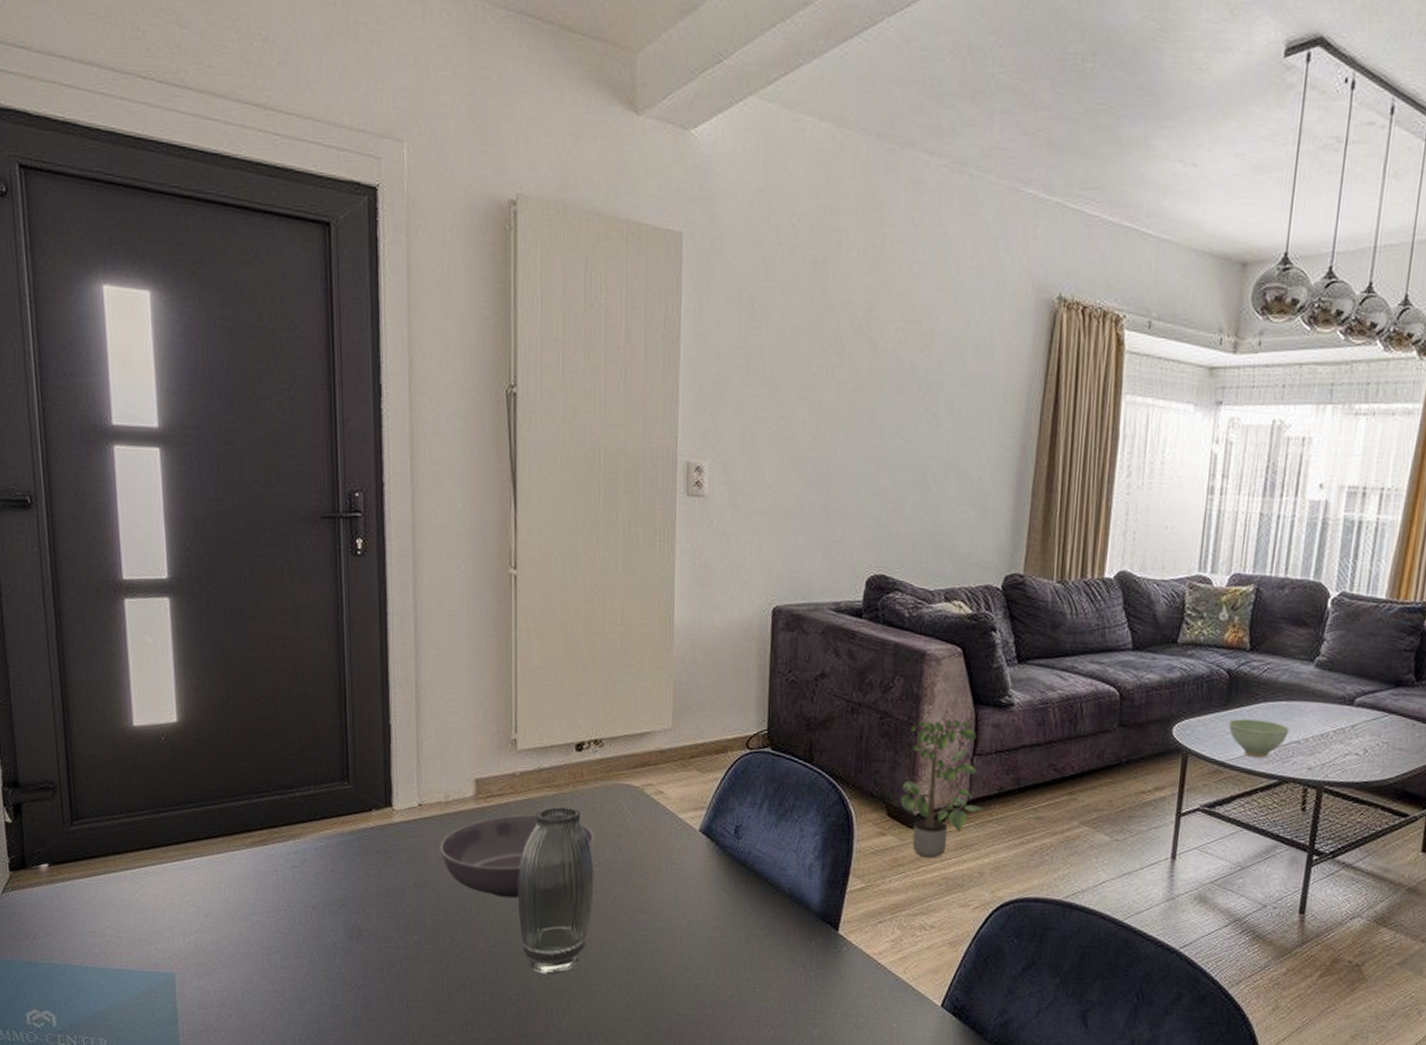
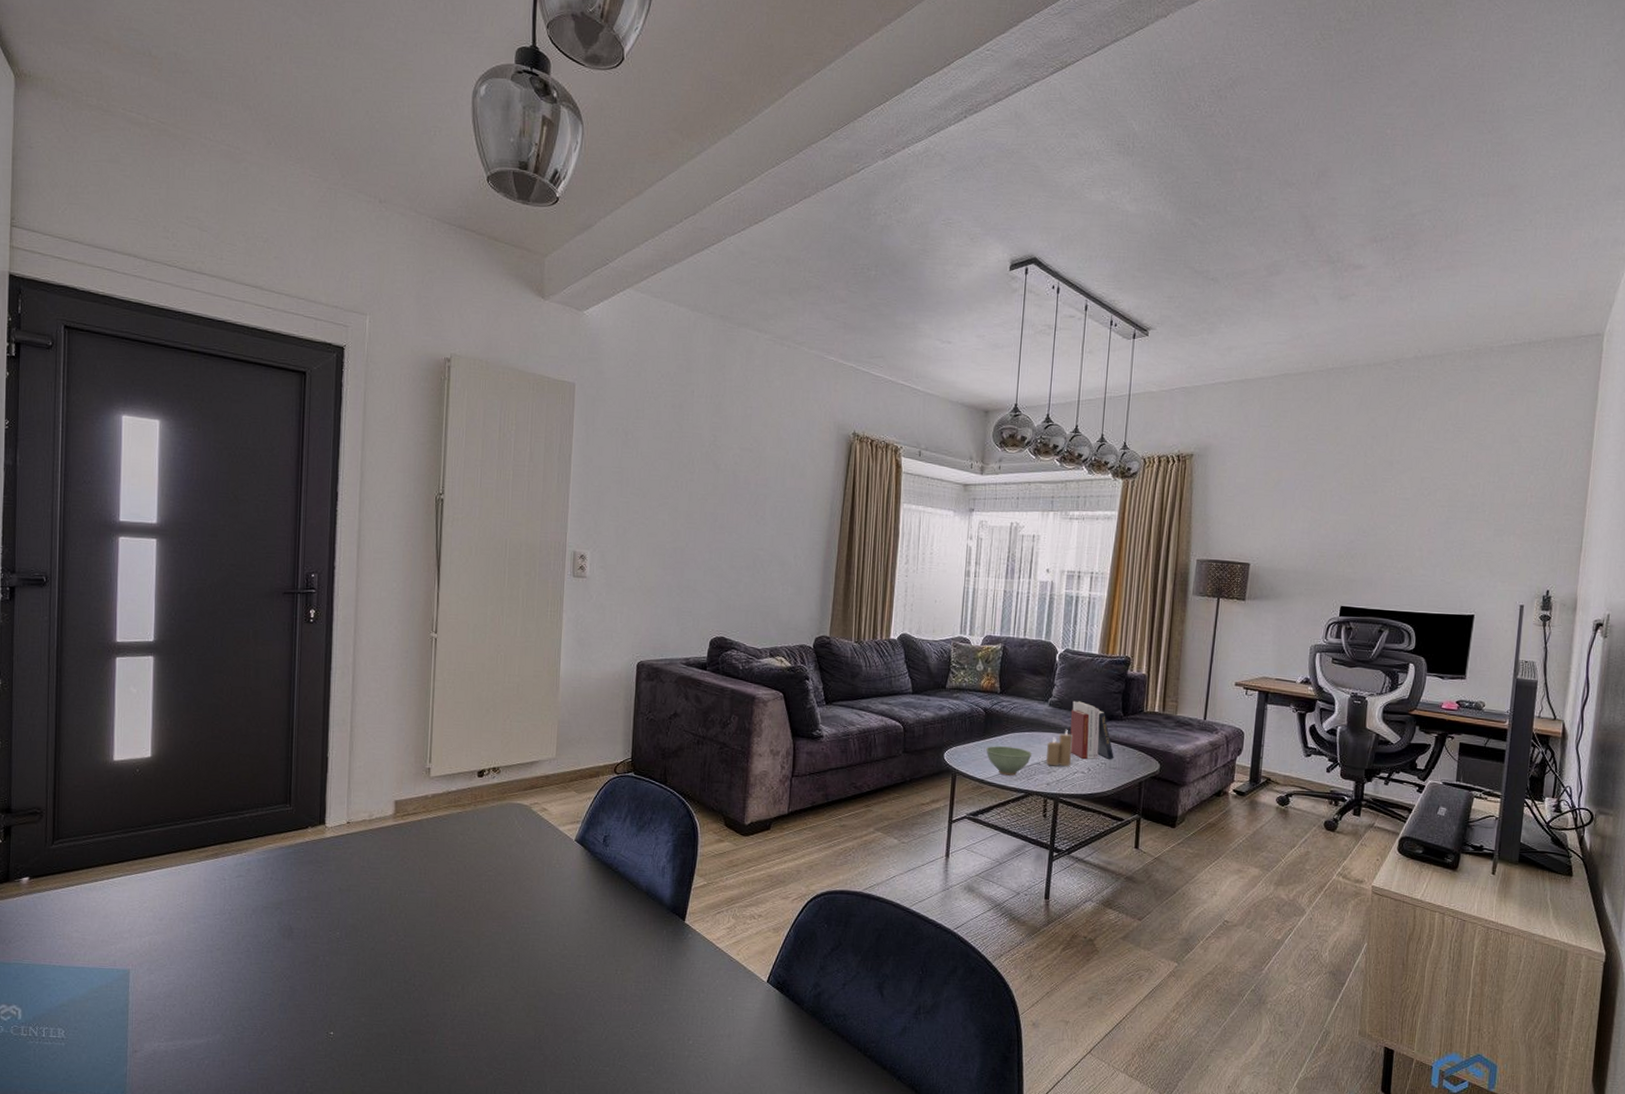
bowl: present [439,814,594,899] -> none [362,829,490,899]
vase: present [518,806,594,975] -> none [425,822,489,963]
potted plant: present [901,716,986,858] -> none [735,746,802,860]
candle: none [1308,697,1345,747] -> present [1046,729,1073,767]
books: none [1341,660,1400,739] -> present [1070,701,1114,760]

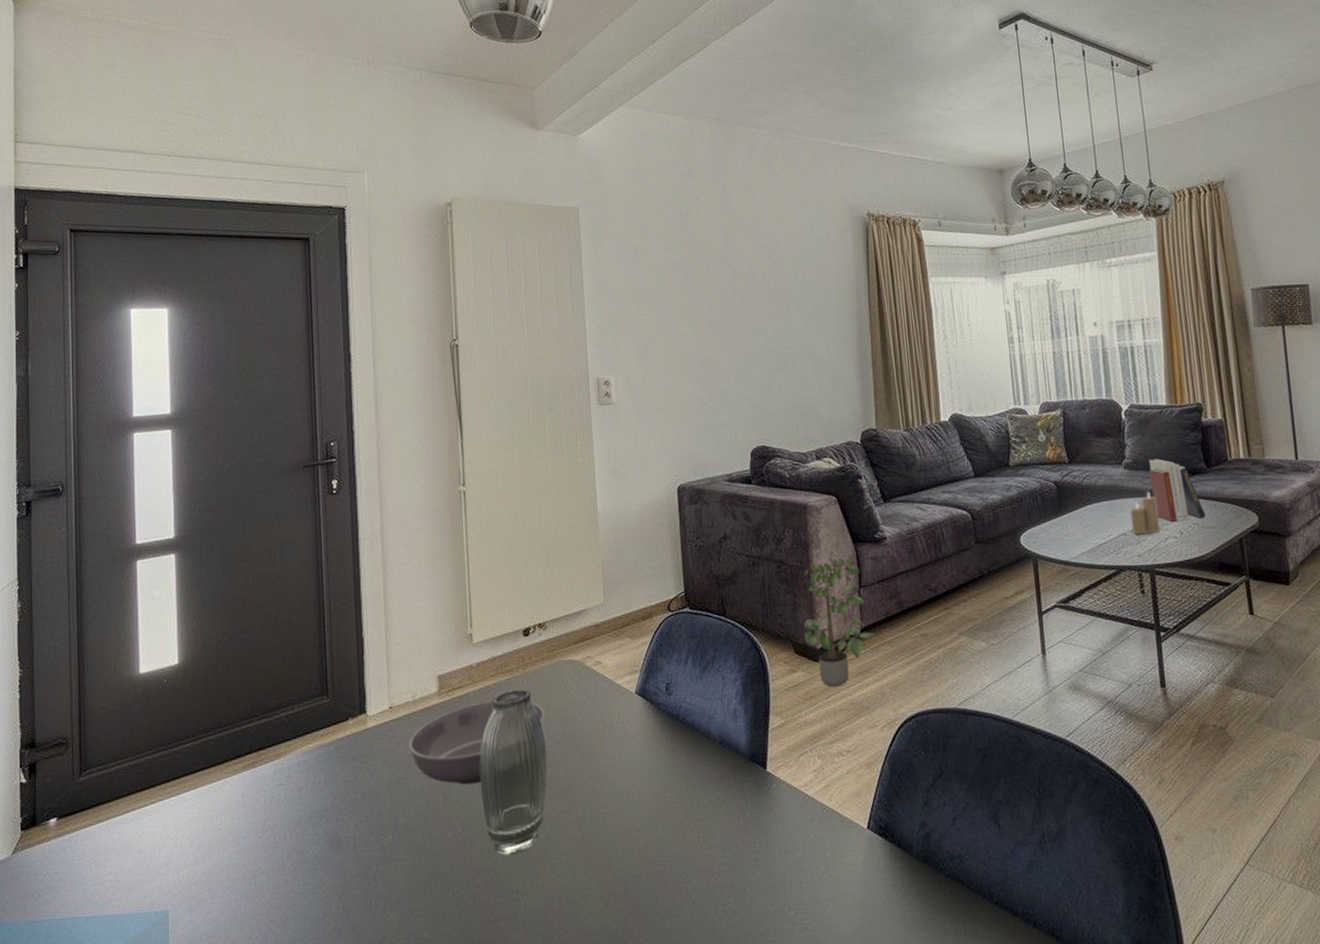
bowl: none [362,829,490,899] -> present [409,700,545,785]
vase: none [425,822,489,963] -> present [479,688,548,855]
potted plant: none [735,746,802,860] -> present [803,558,878,687]
bowl: present [986,746,1032,776] -> none [1064,519,1116,553]

